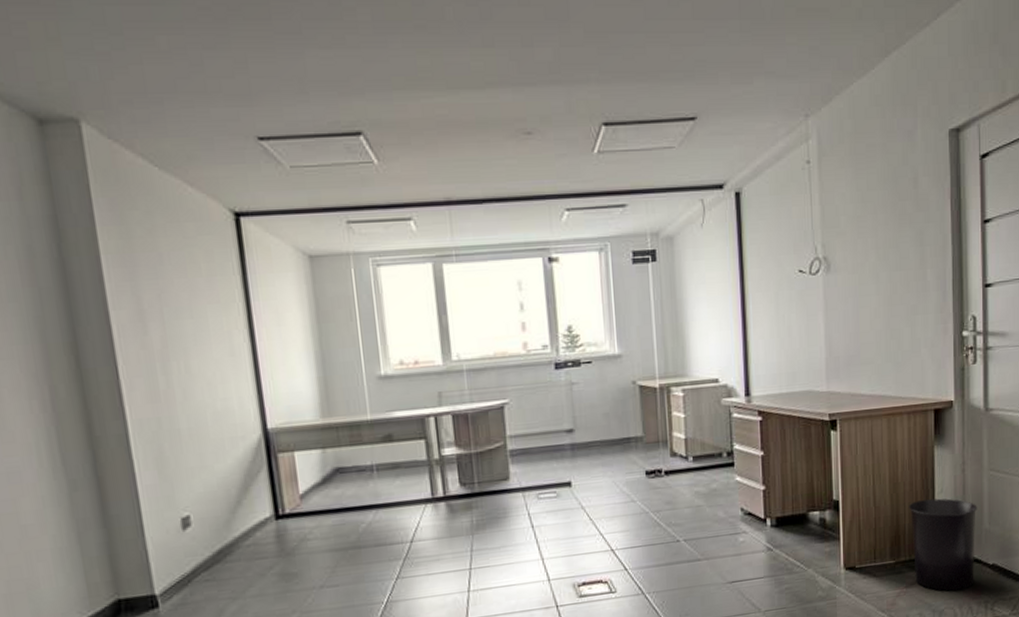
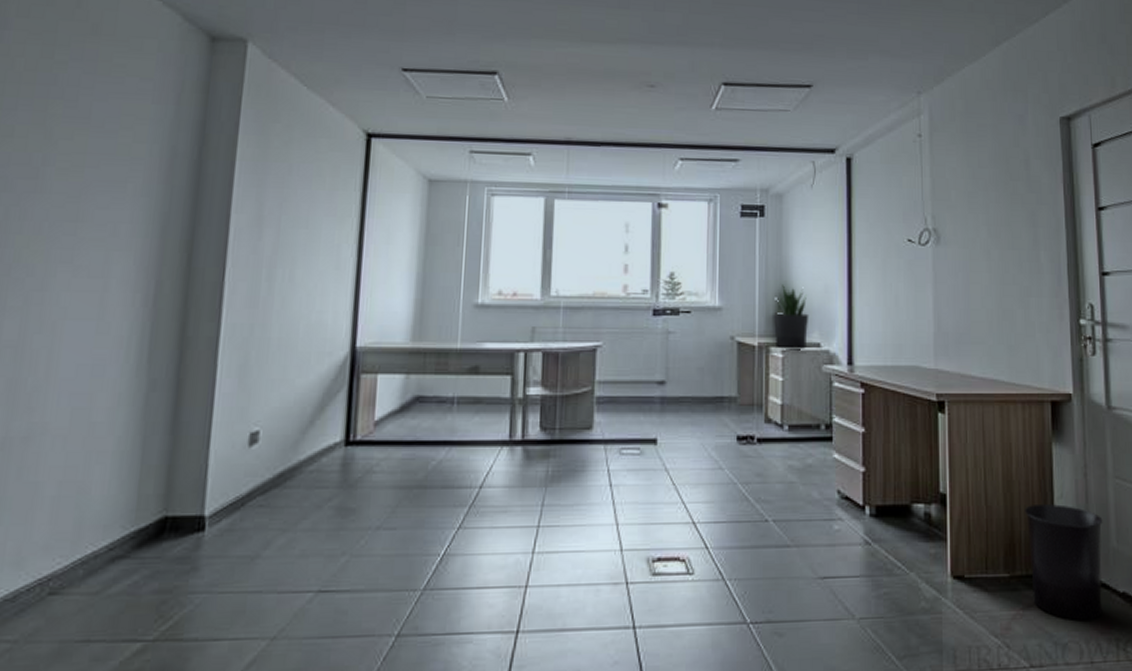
planter: none [673,327,707,388] -> present [774,285,809,349]

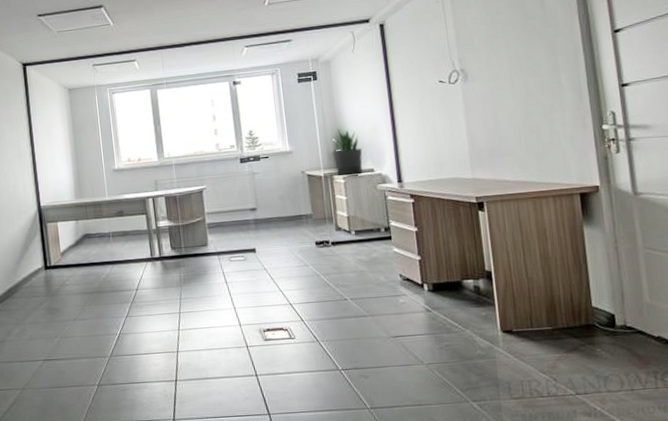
waste bin: present [1025,504,1103,621] -> none [562,272,640,360]

